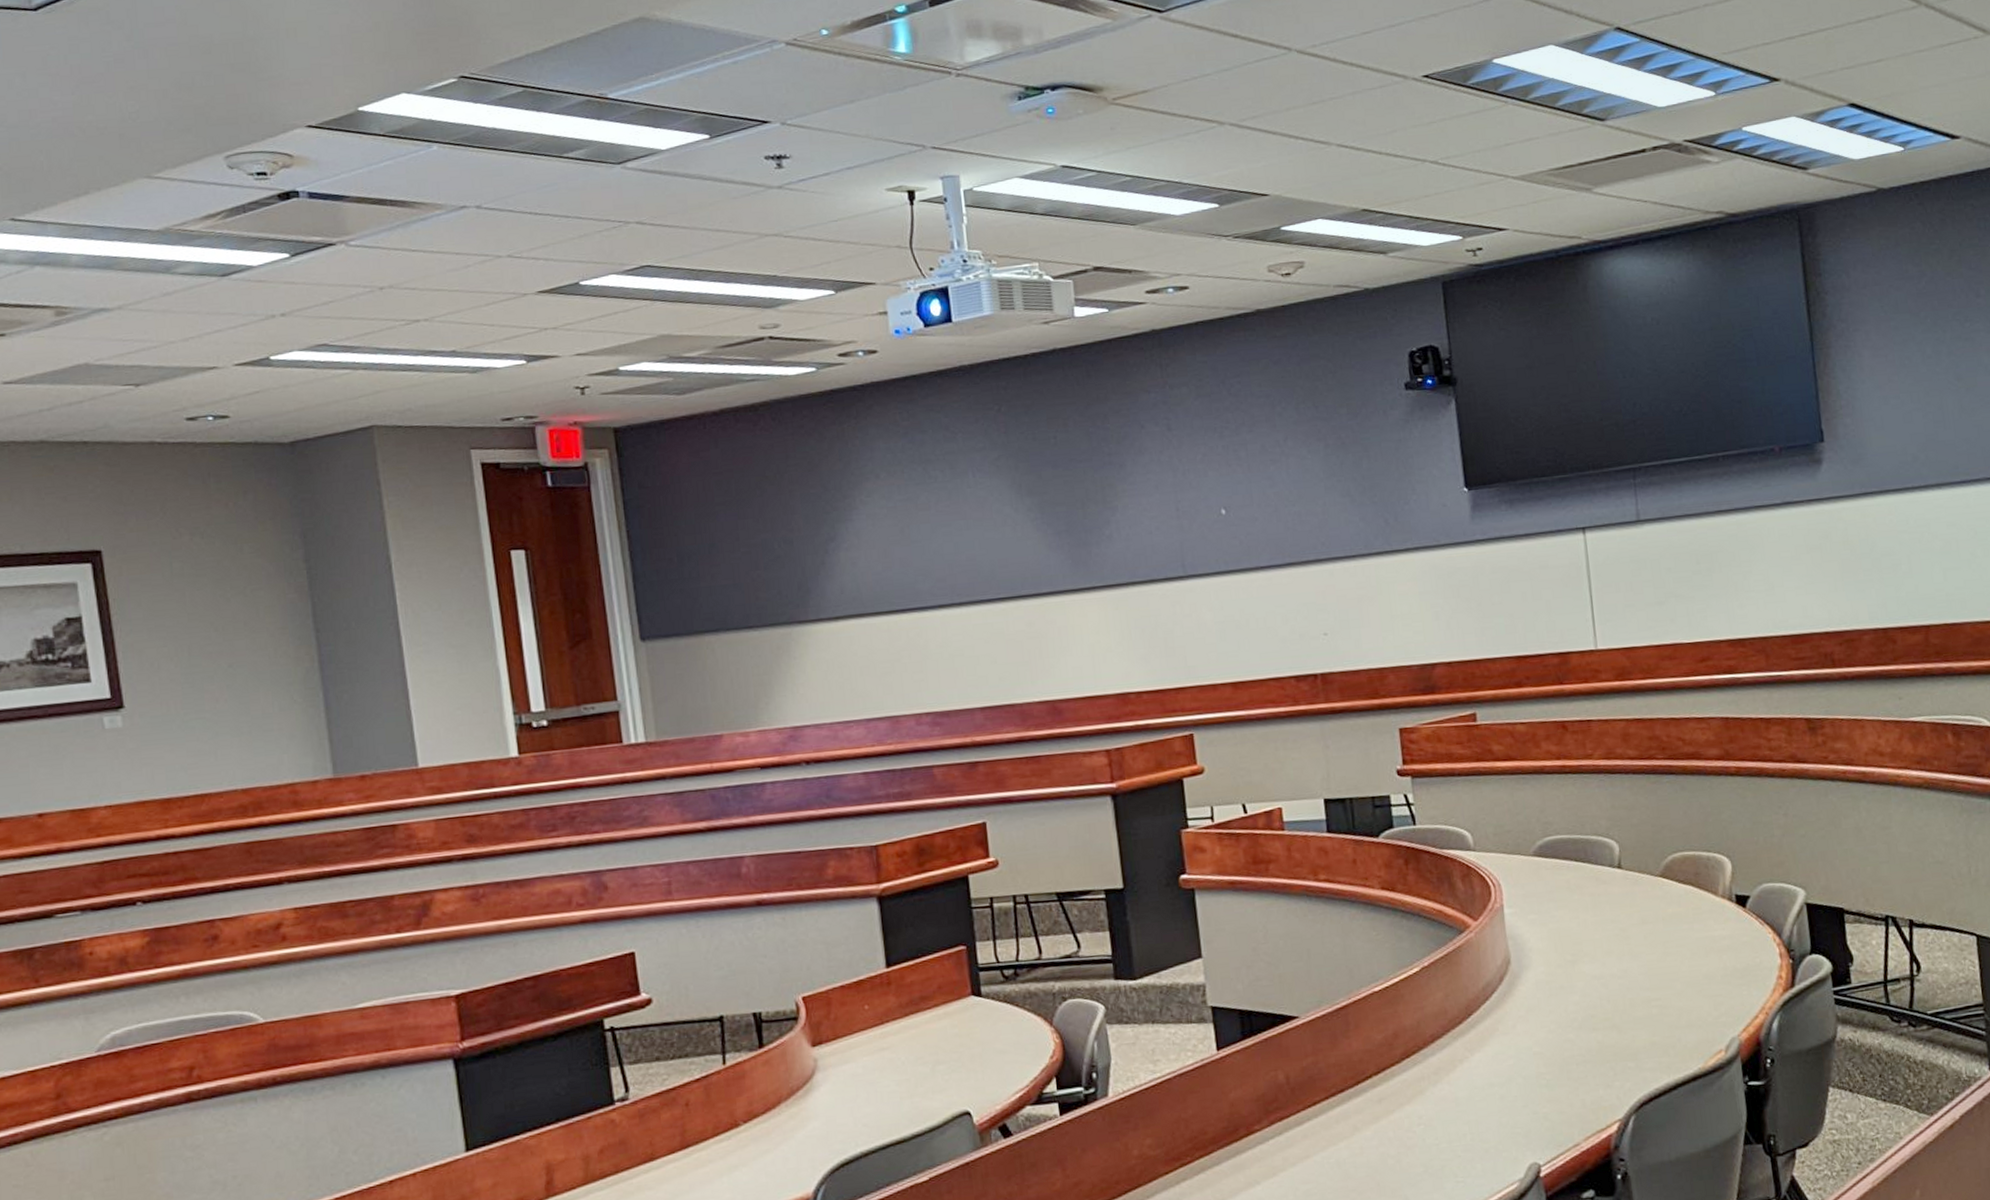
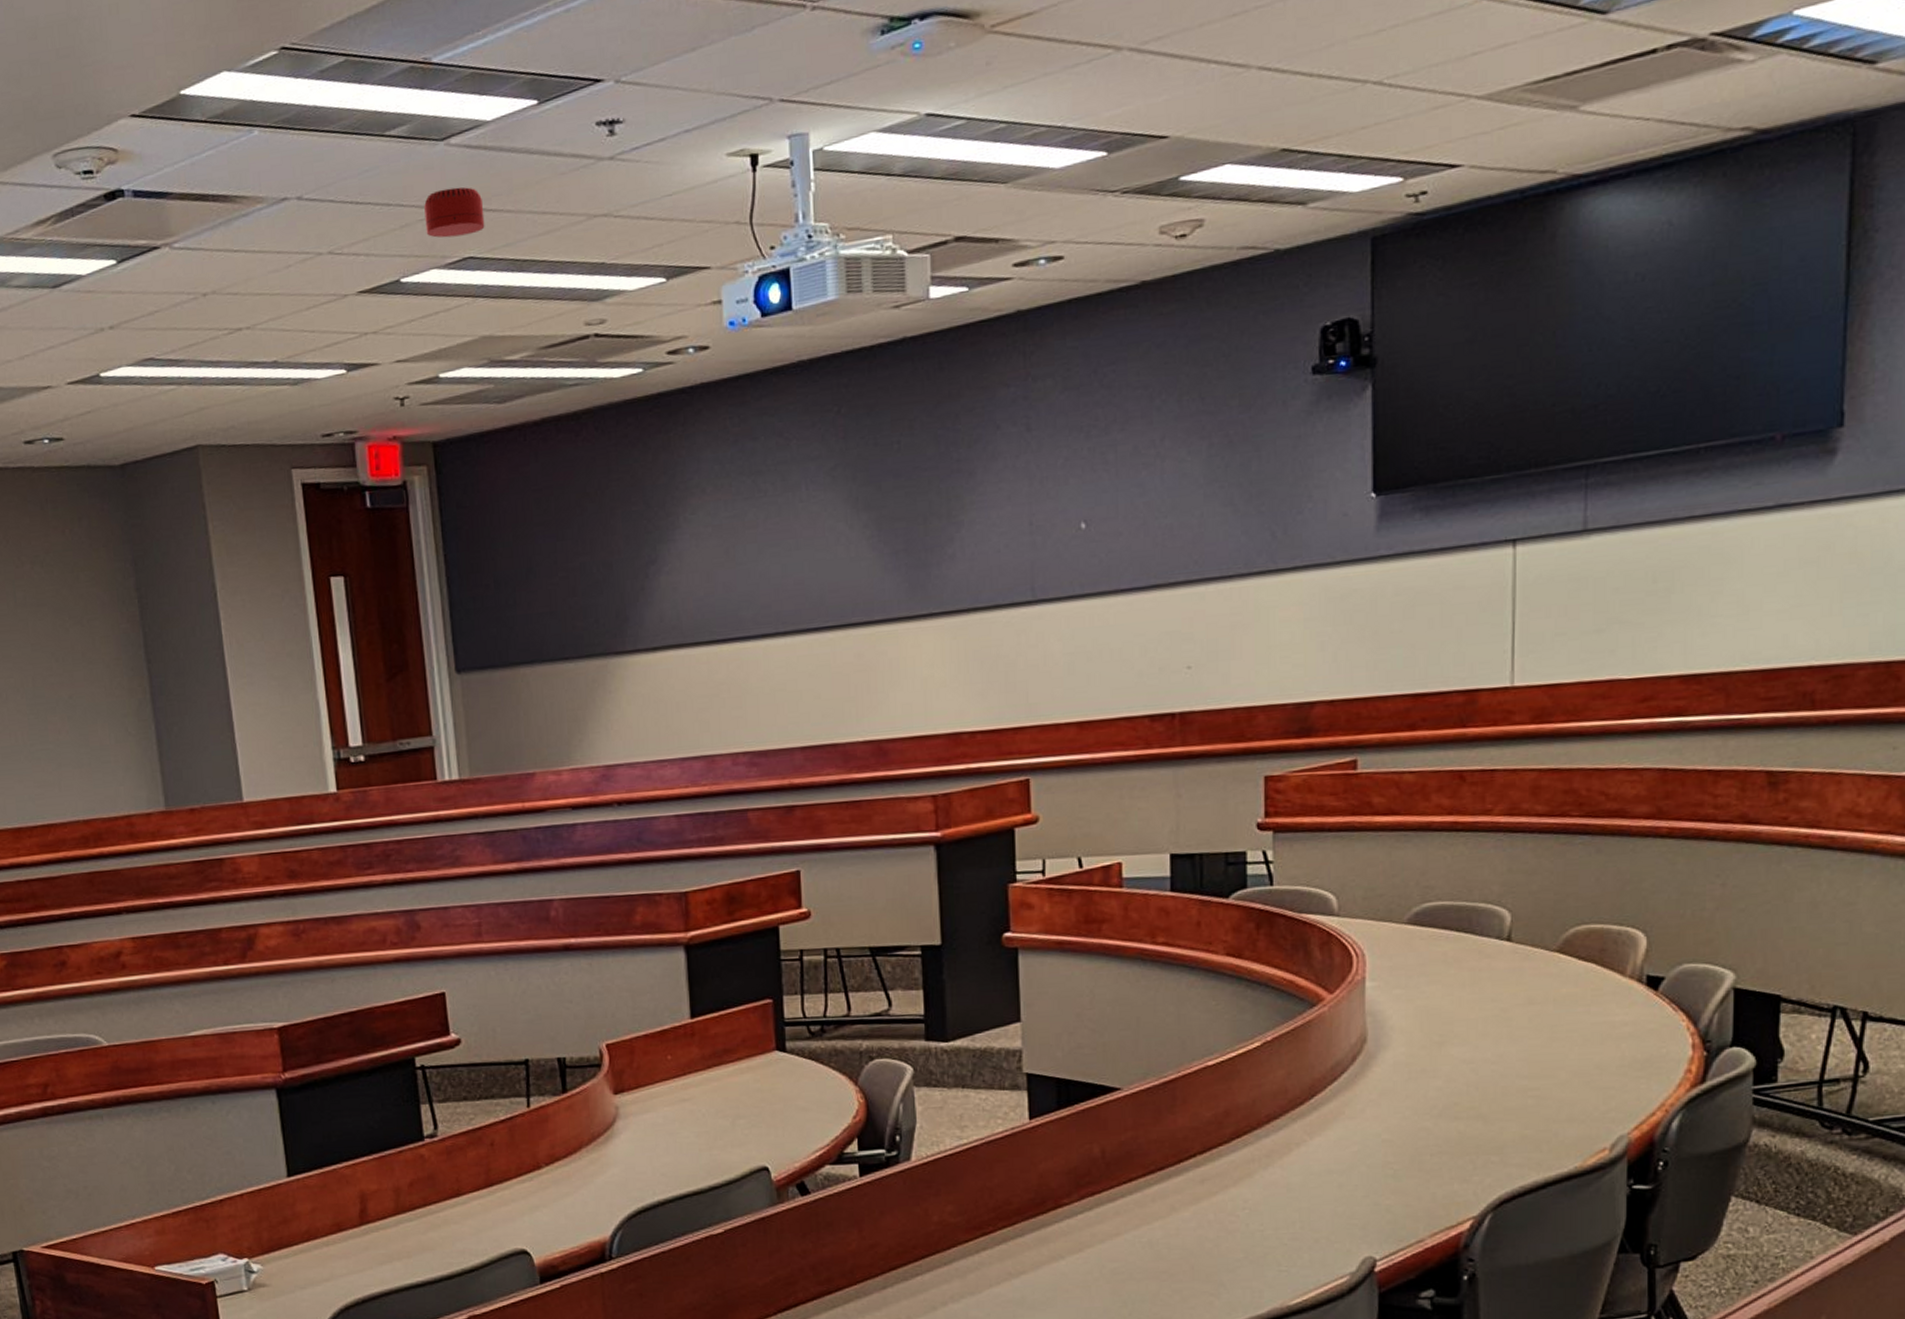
smoke detector: none [602,204,662,248] -> present [424,187,485,238]

